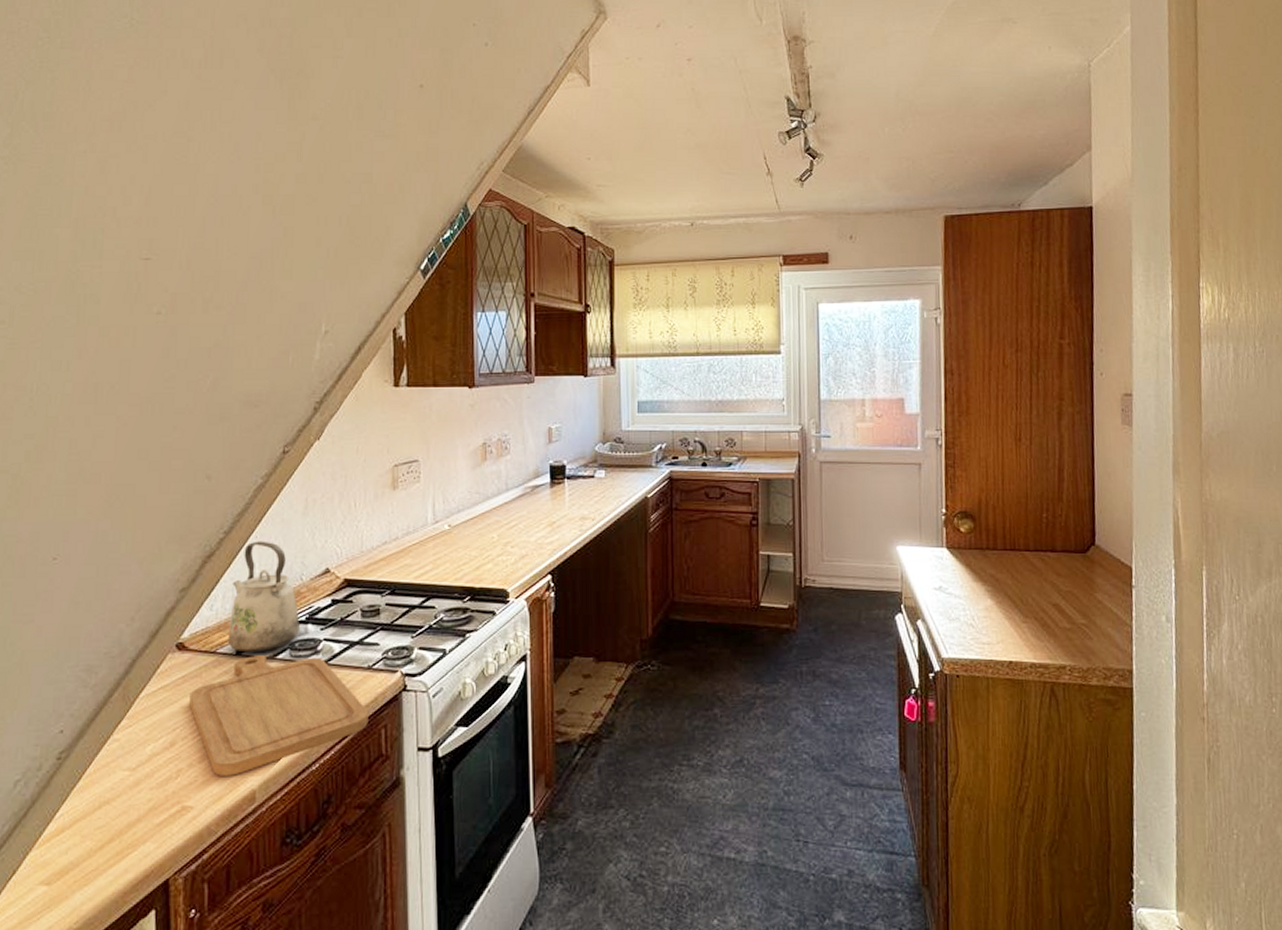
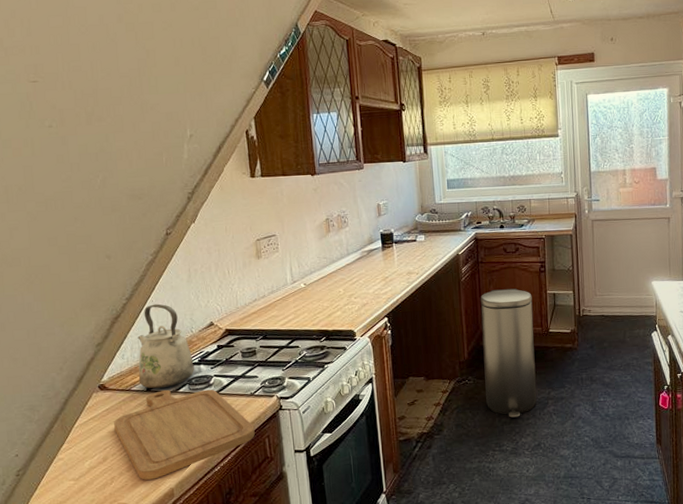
pedal bin: none [672,546,741,721] -> present [480,288,537,418]

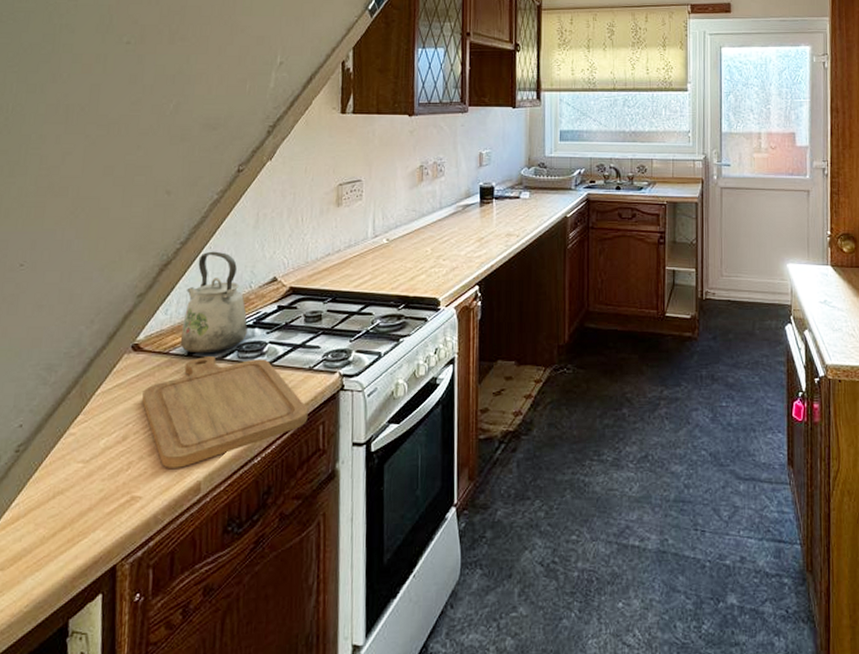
pedal bin: present [480,288,537,418] -> none [587,261,648,420]

